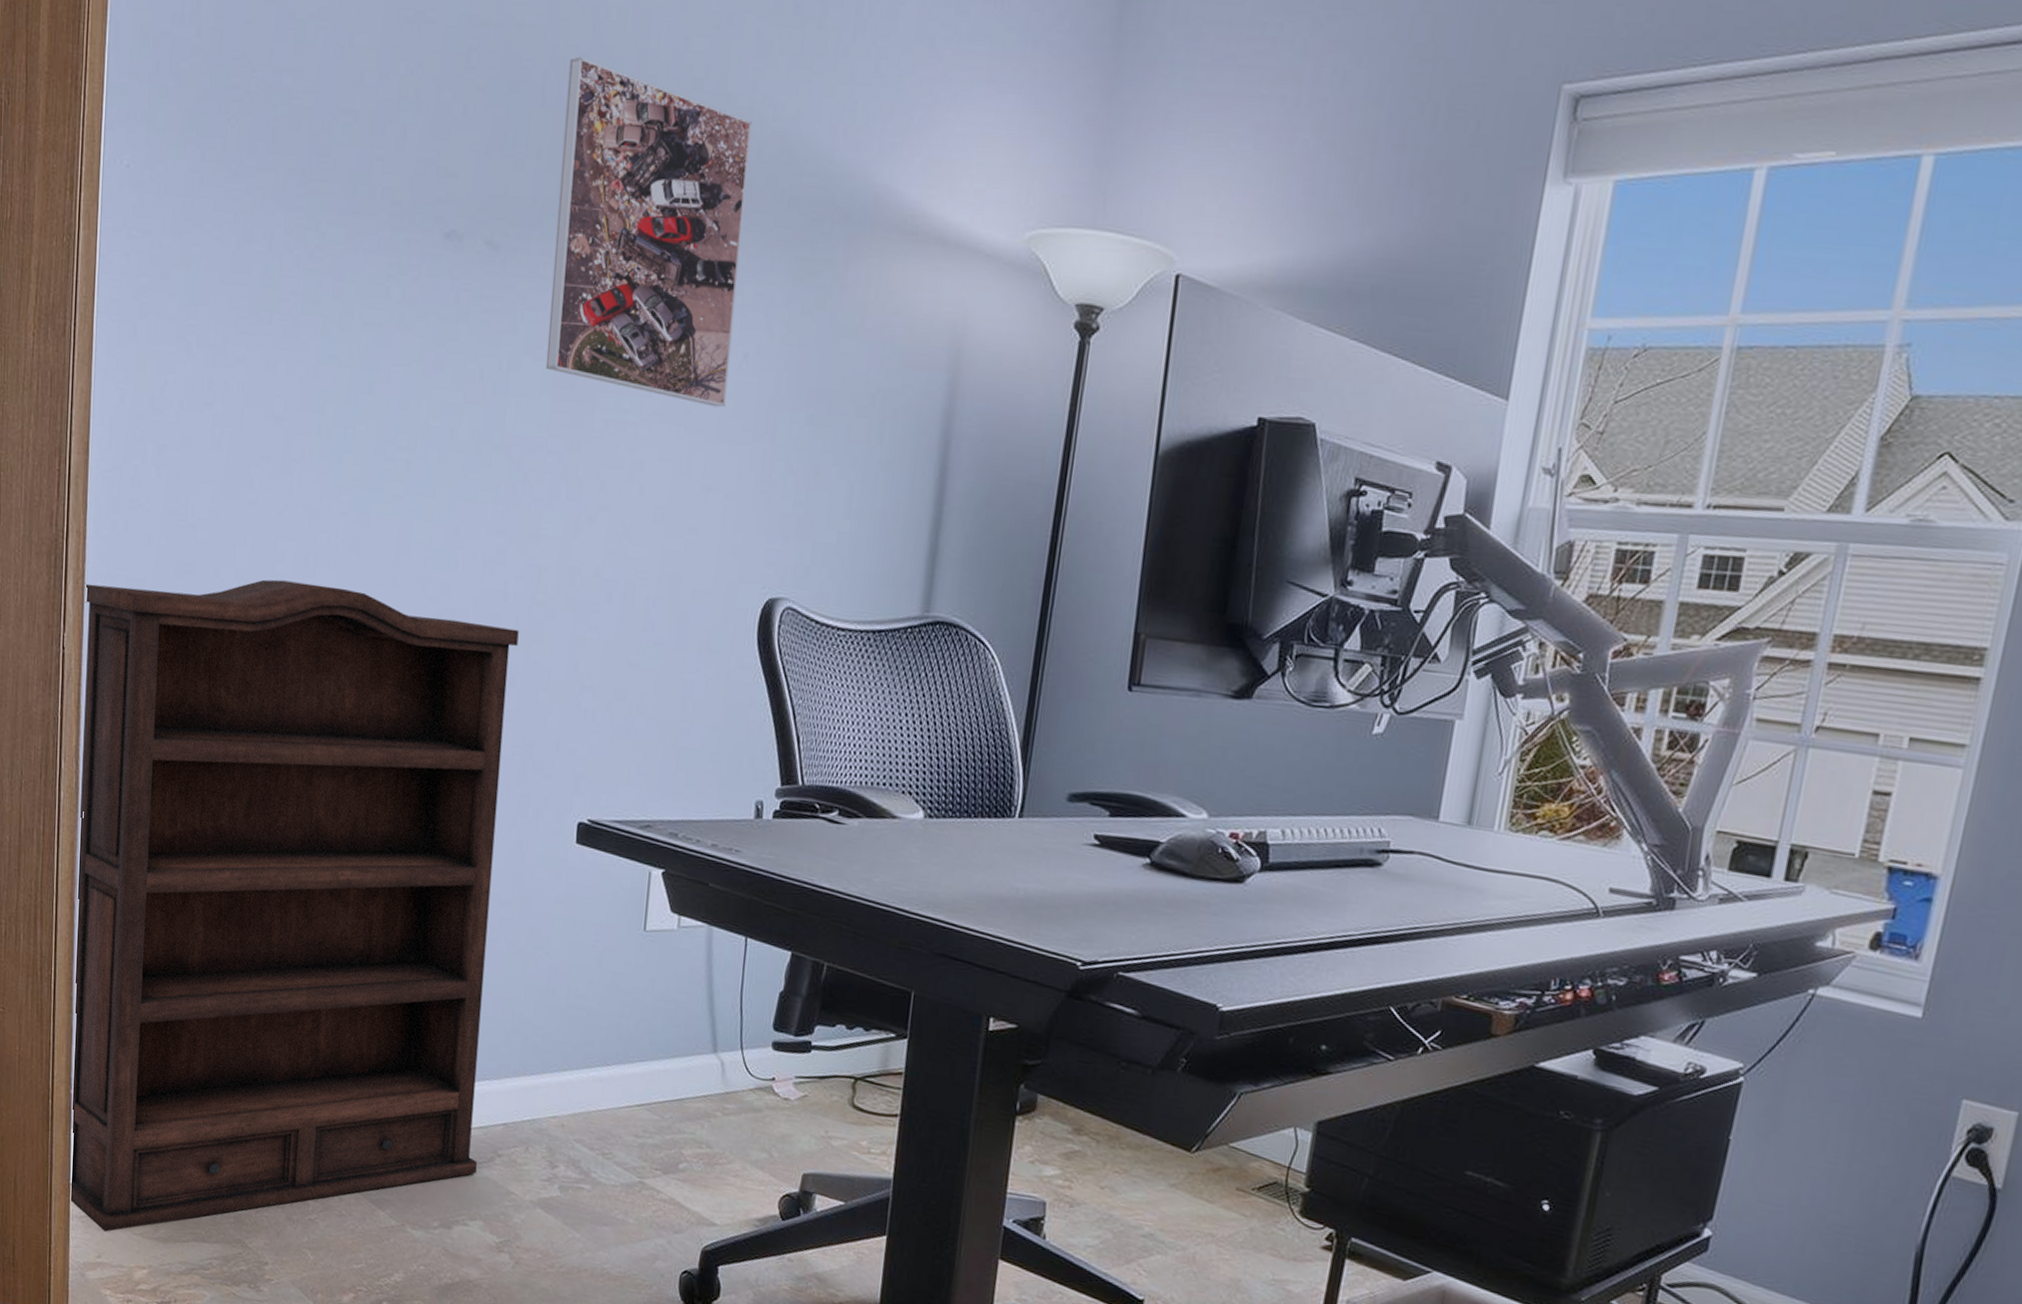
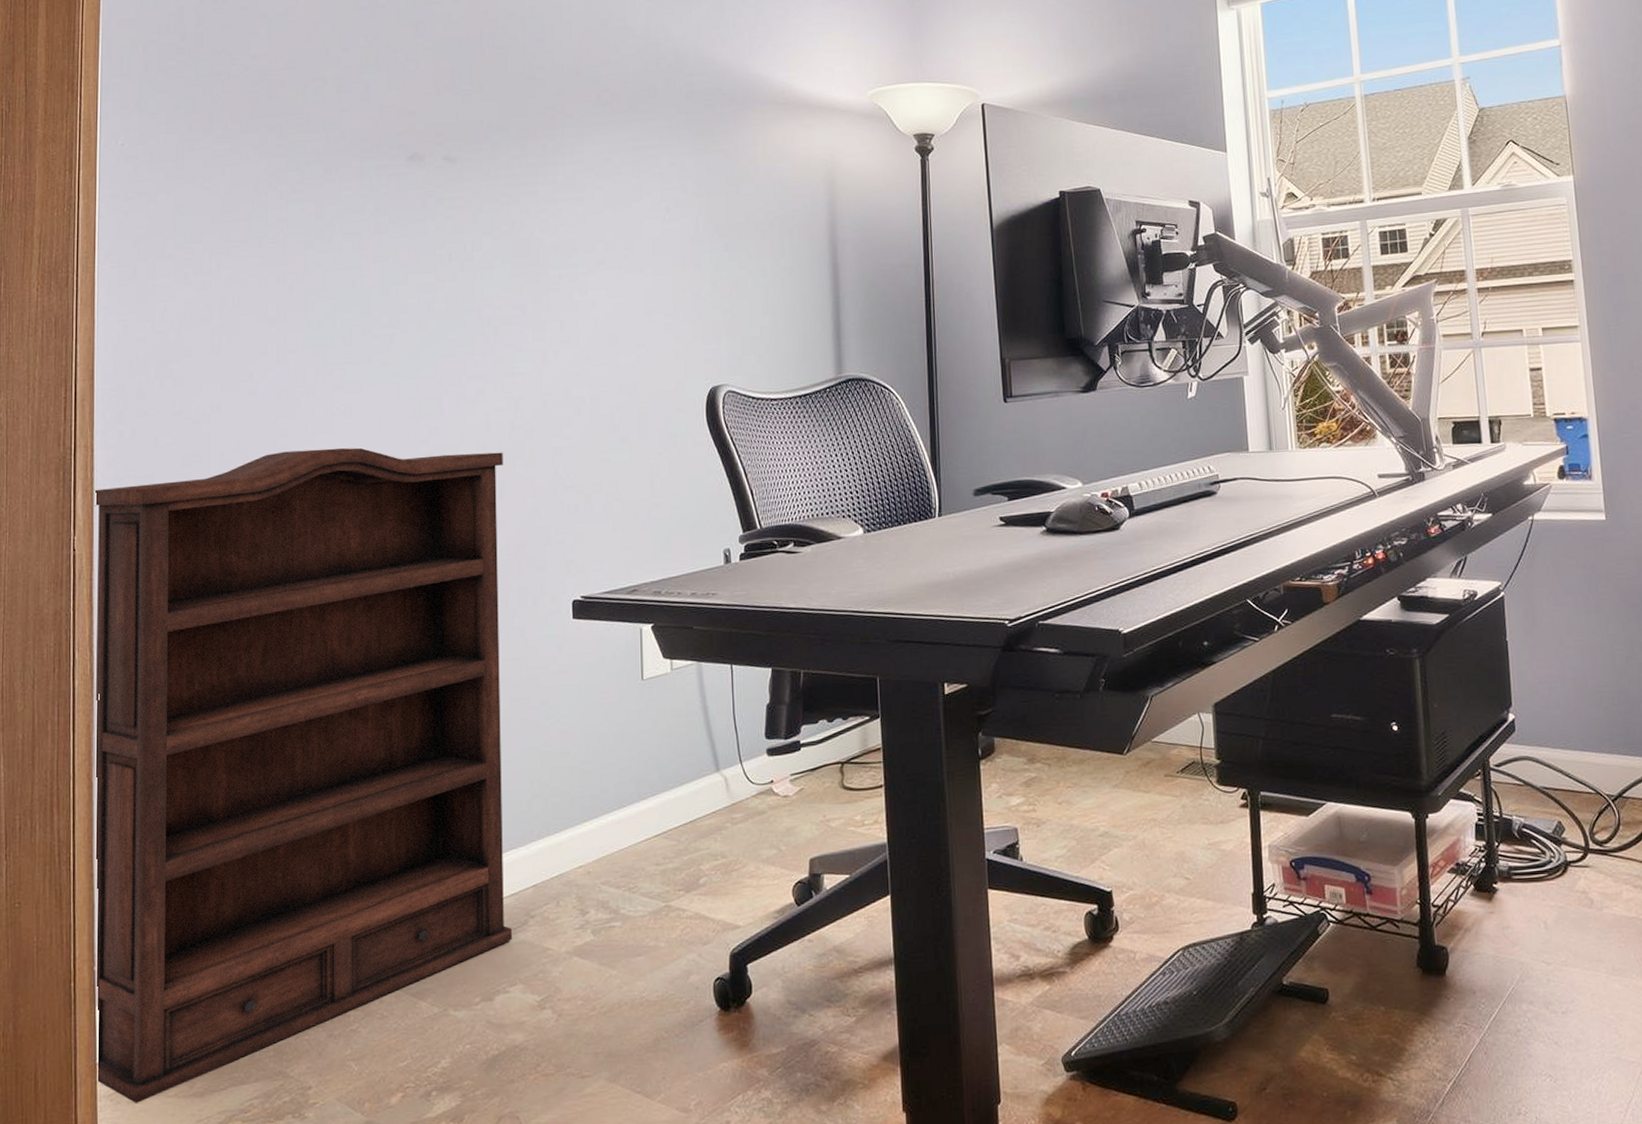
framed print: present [545,56,752,408] -> none [500,16,656,251]

